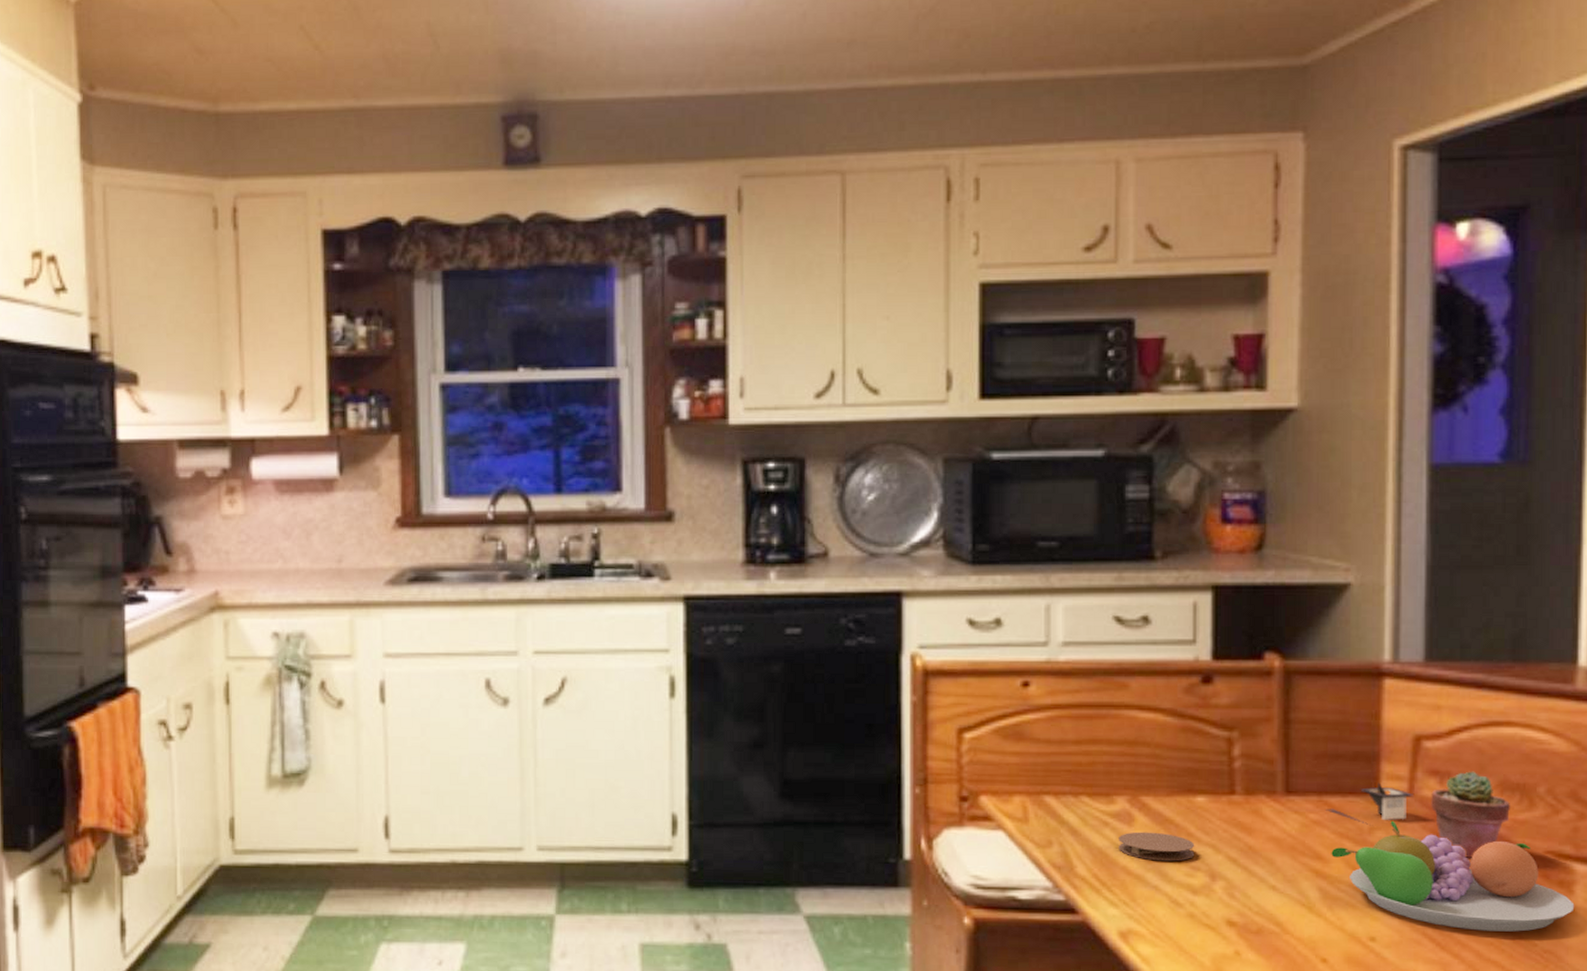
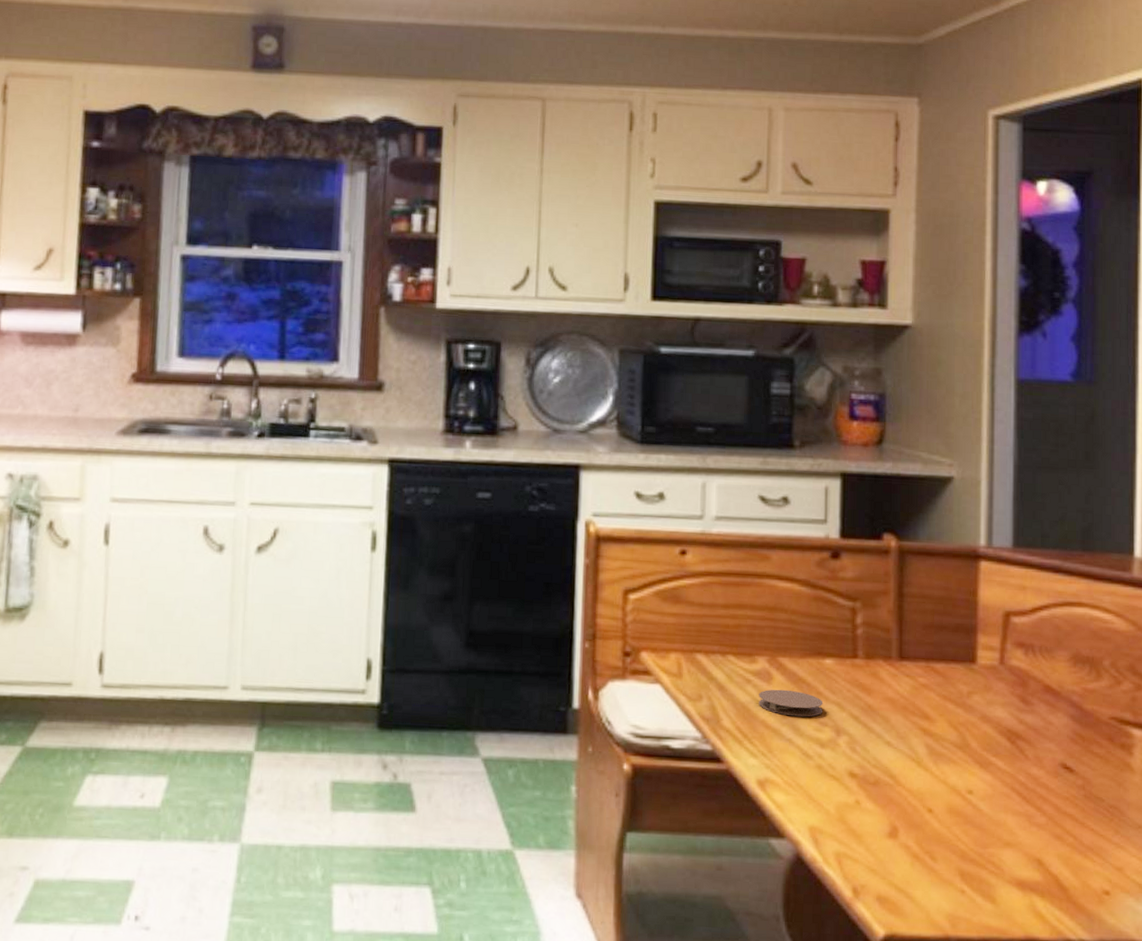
architectural model: present [1326,782,1413,826] -> none [932,652,1004,691]
fruit bowl: present [1331,820,1575,932] -> none [936,686,1134,789]
potted succulent: present [1431,771,1511,859] -> none [1018,644,1083,723]

